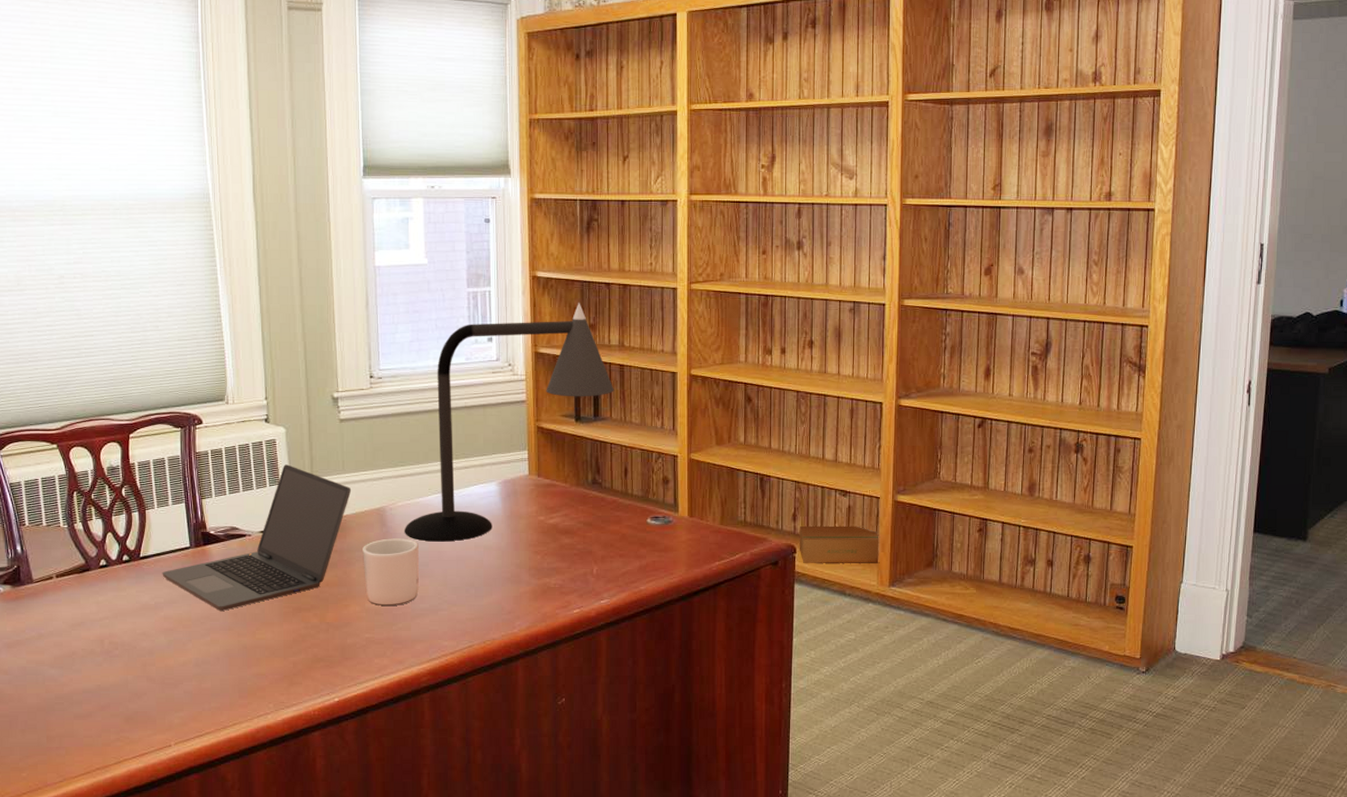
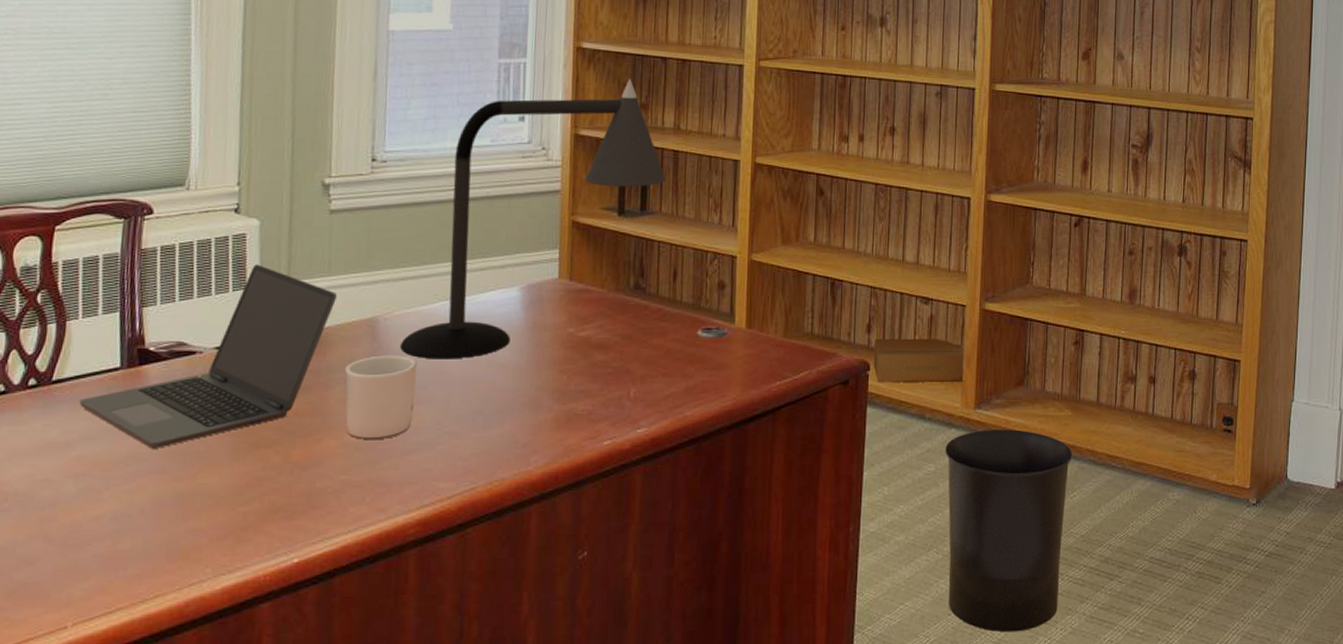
waste bin: none [863,604,977,774] -> present [945,429,1073,633]

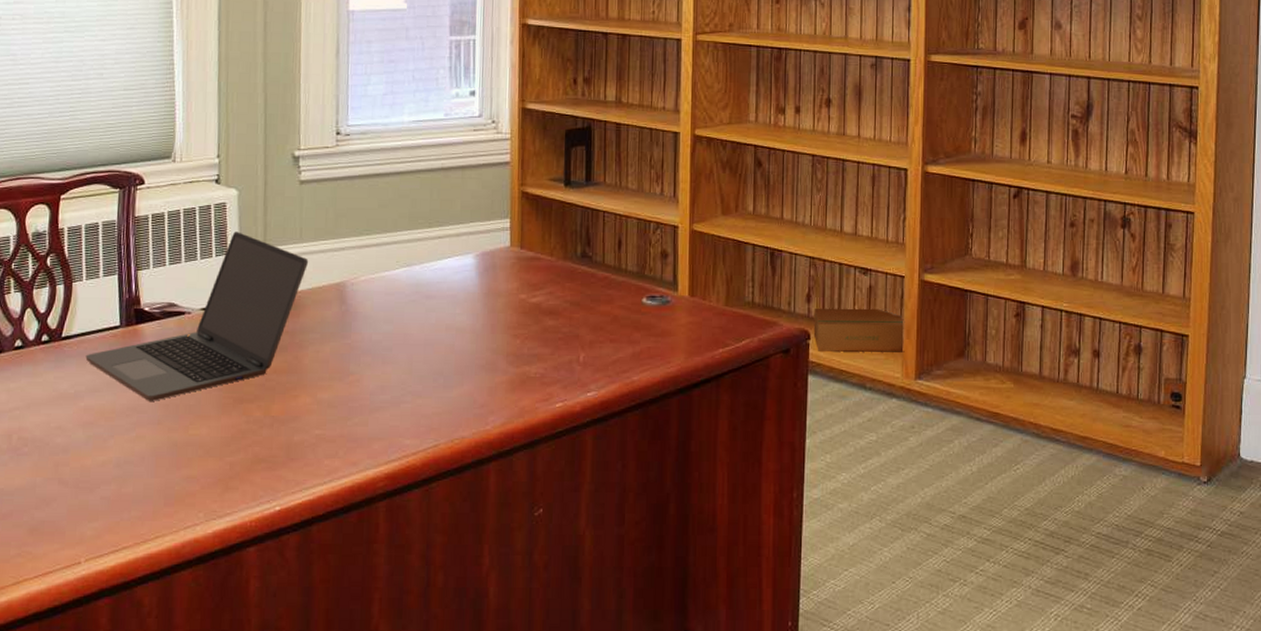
mug: present [344,355,417,440] -> none [317,318,382,398]
desk lamp: present [400,78,666,359] -> none [367,53,609,323]
waste bin: present [945,429,1073,633] -> none [886,400,1016,602]

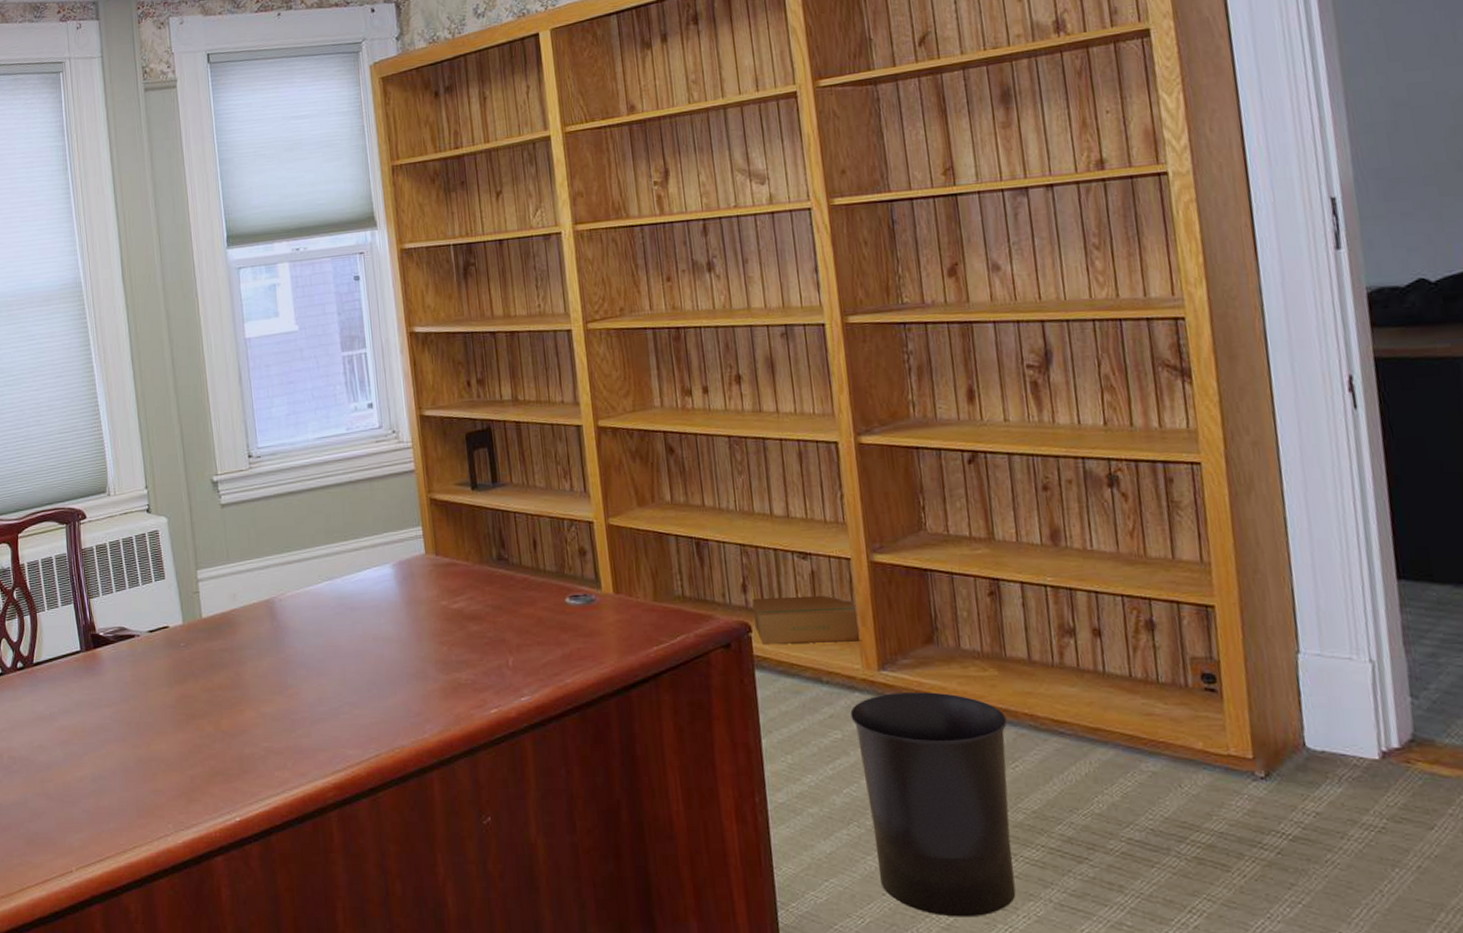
laptop: present [85,232,309,401] -> none [55,557,238,720]
waste bin: none [886,400,1016,602] -> present [850,692,1016,917]

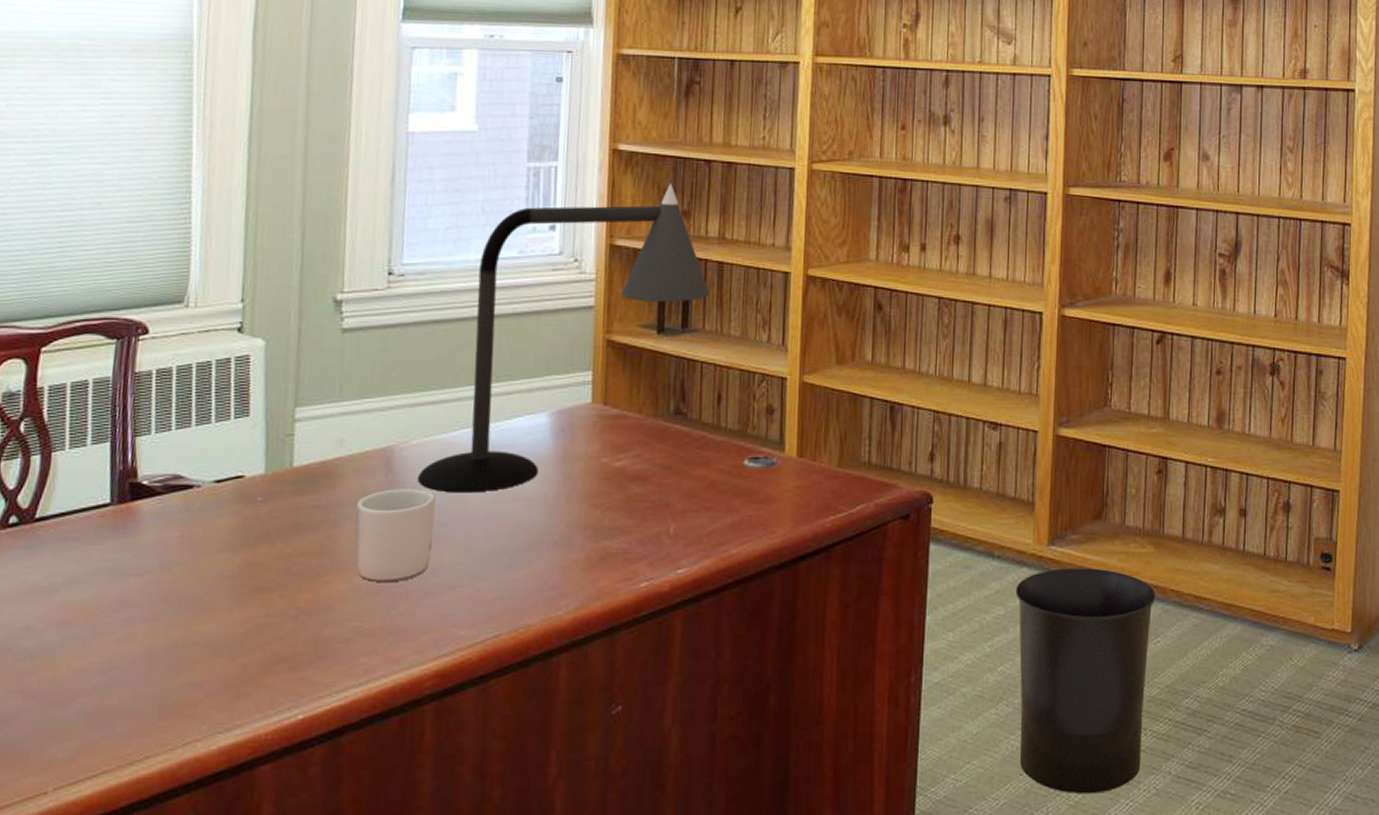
mug: none [254,632,316,711] -> present [355,489,436,583]
desk lamp: none [296,355,512,635] -> present [418,182,710,493]
box: present [752,594,862,644] -> none [936,467,1038,516]

